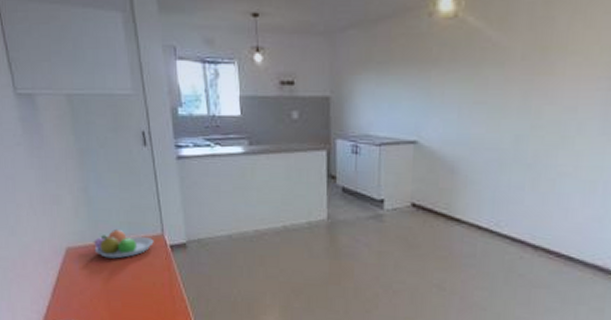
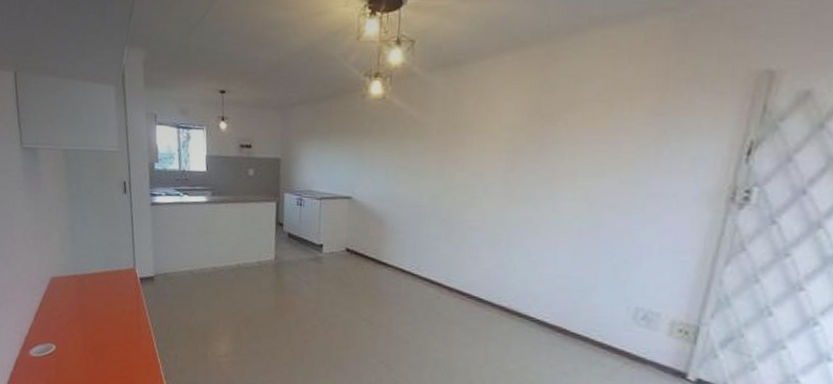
fruit bowl: present [92,230,154,259] -> none [74,263,126,288]

